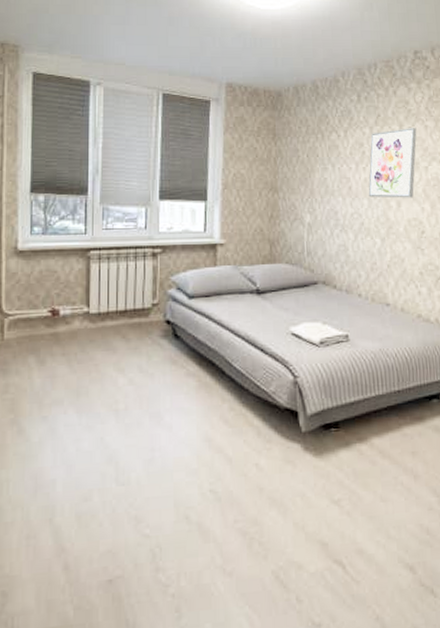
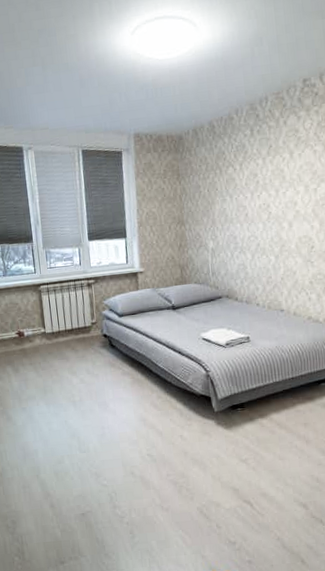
wall art: present [368,128,417,198] -> none [262,154,307,222]

